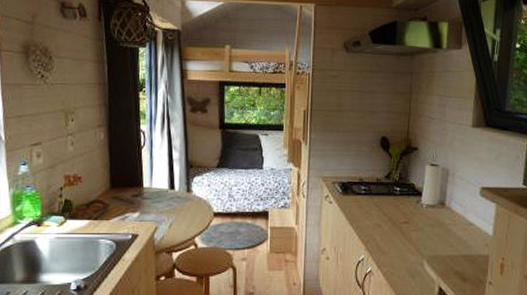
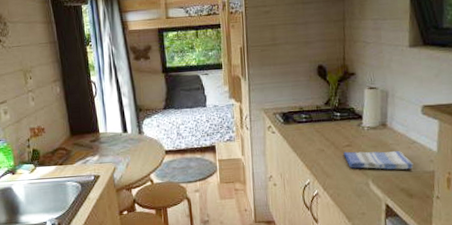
dish towel: none [400,228,469,252] -> present [343,151,414,170]

